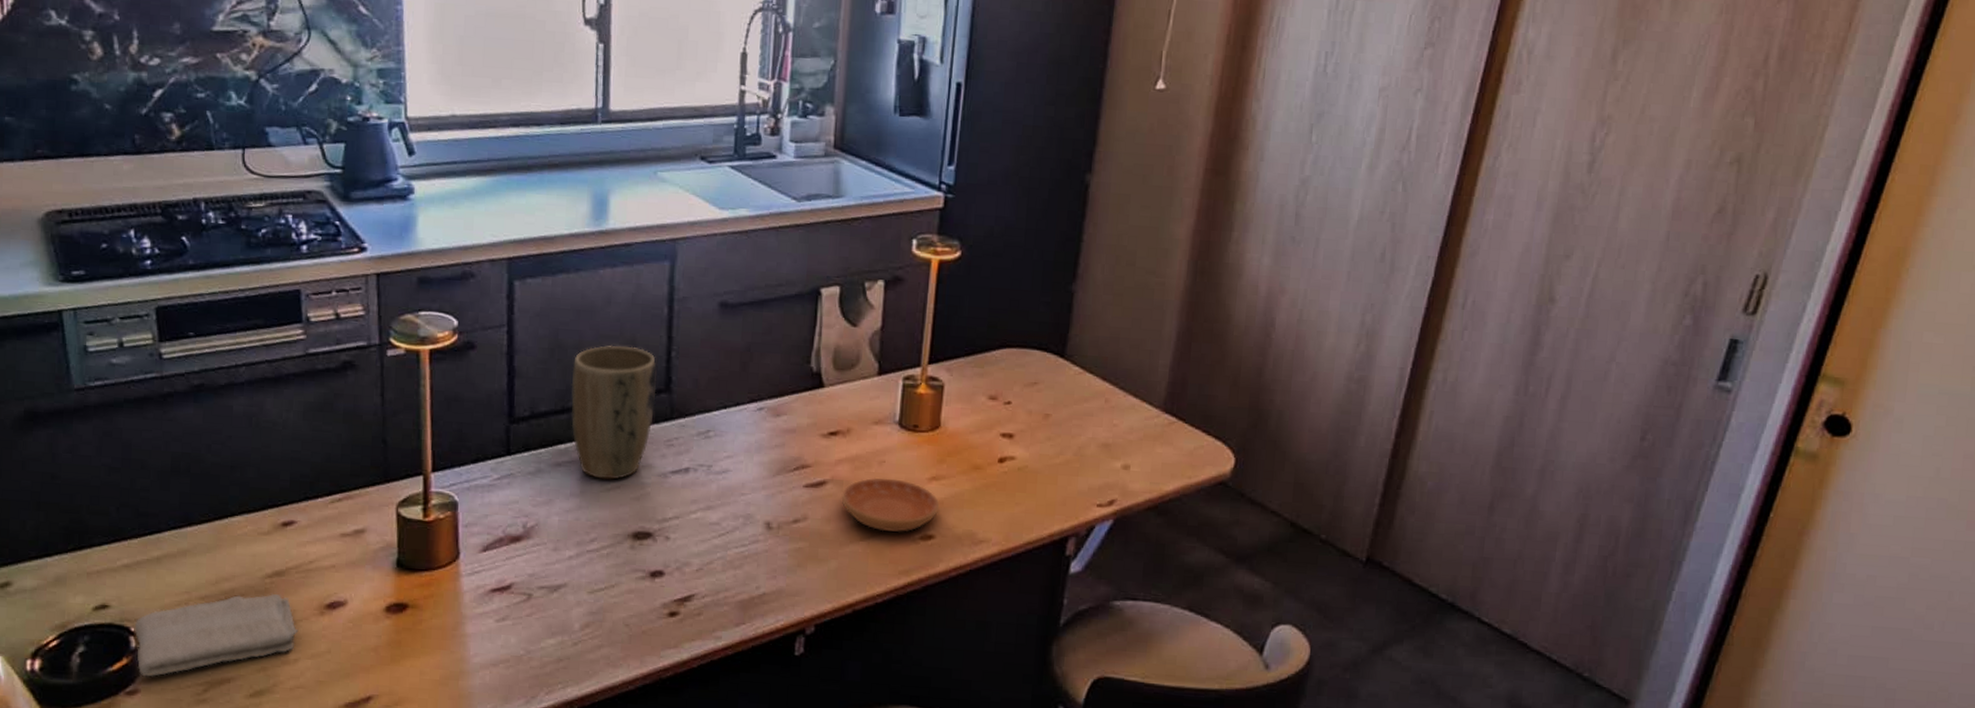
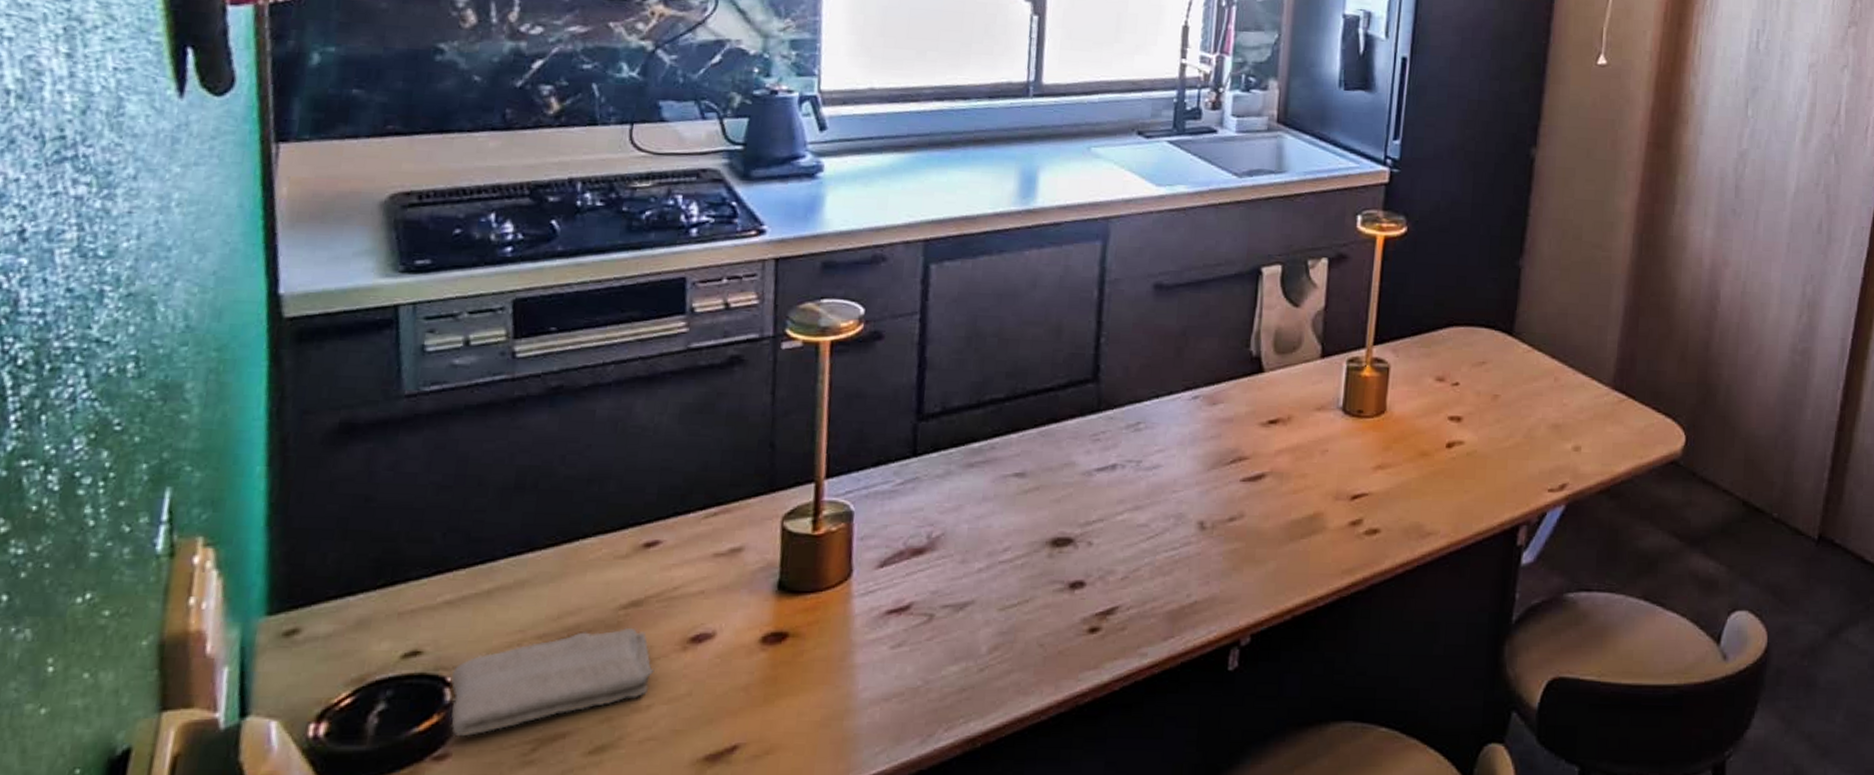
plant pot: present [571,345,657,480] -> none [987,331,1084,480]
saucer: present [841,477,940,532] -> none [1281,468,1385,527]

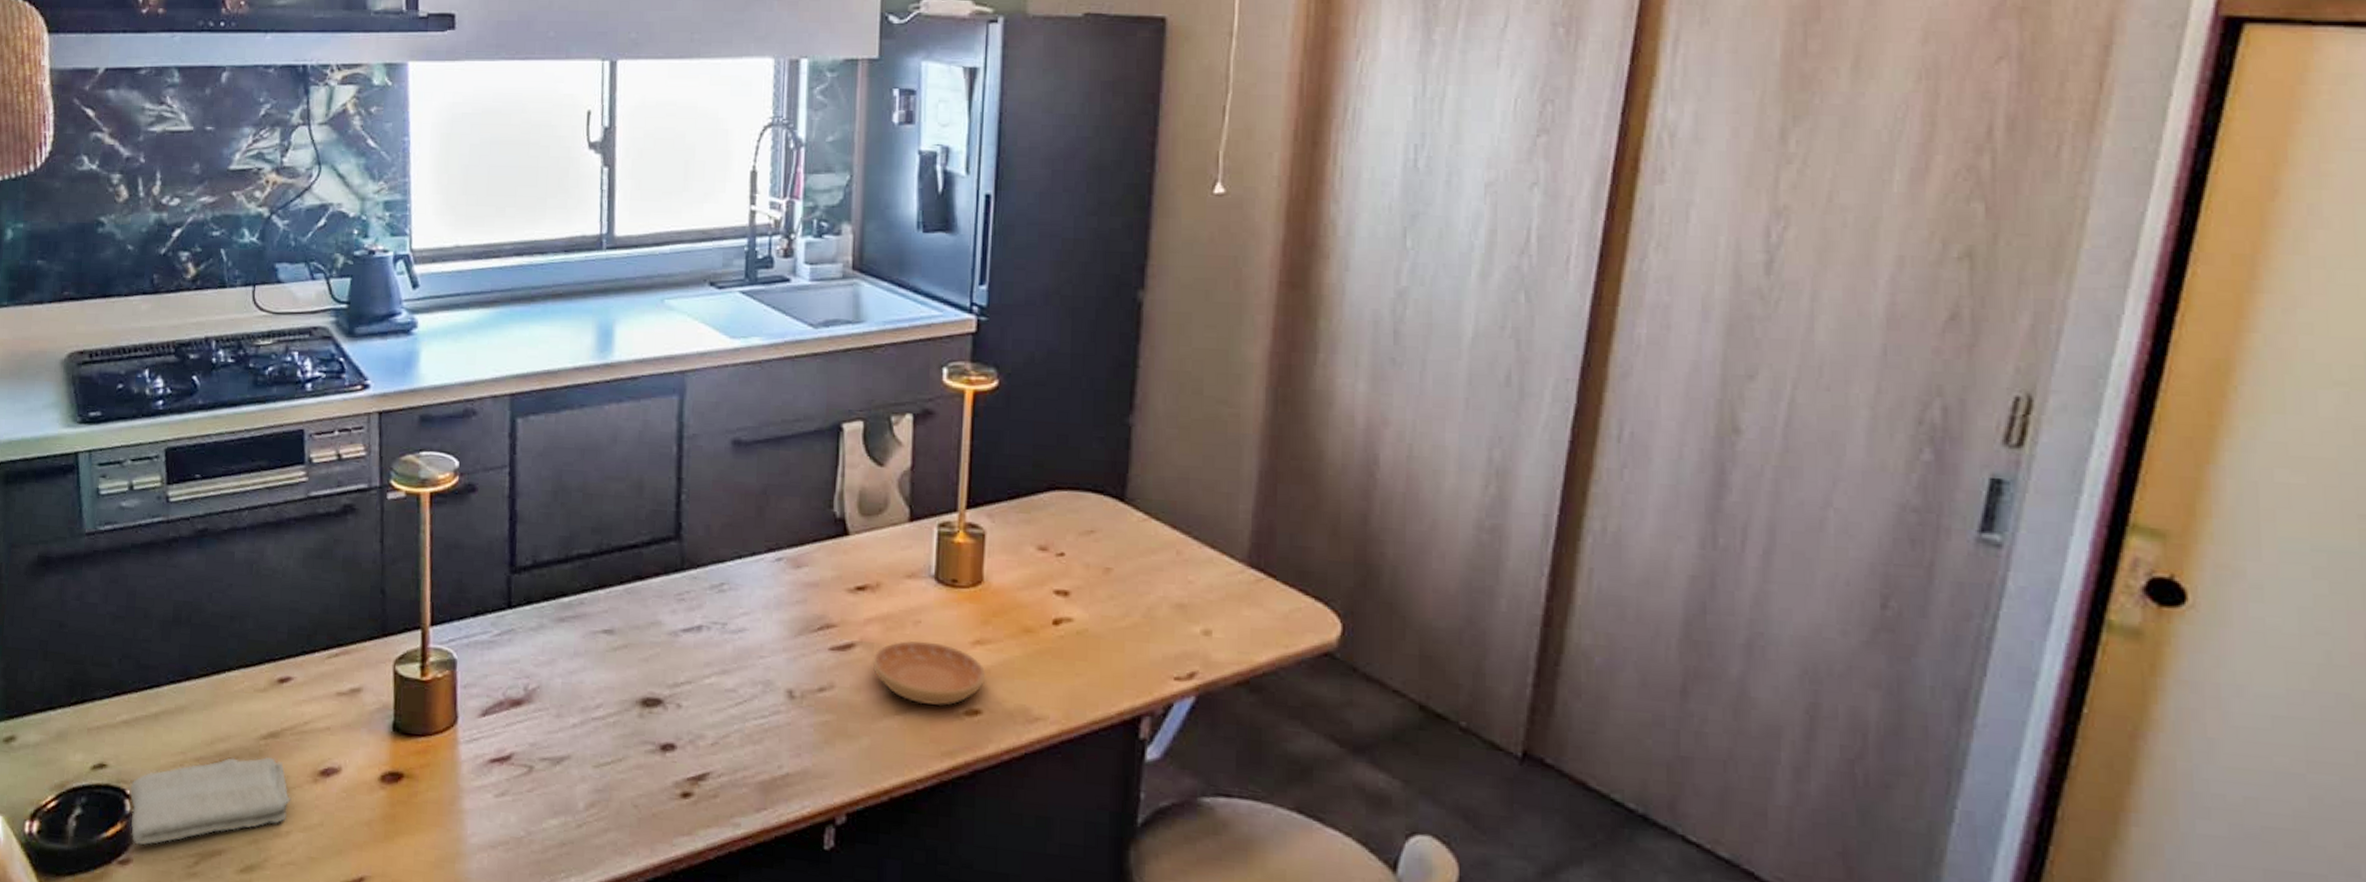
saucer: none [1281,468,1385,527] -> present [872,640,986,706]

